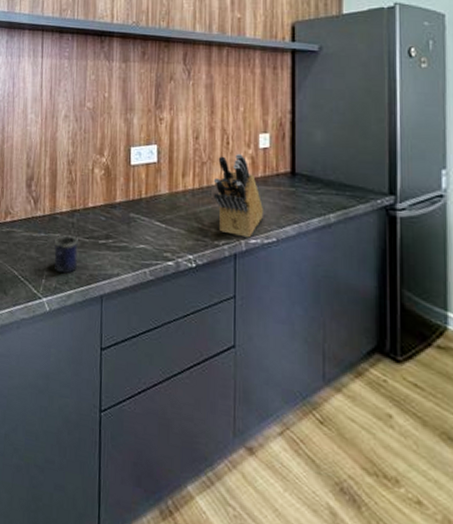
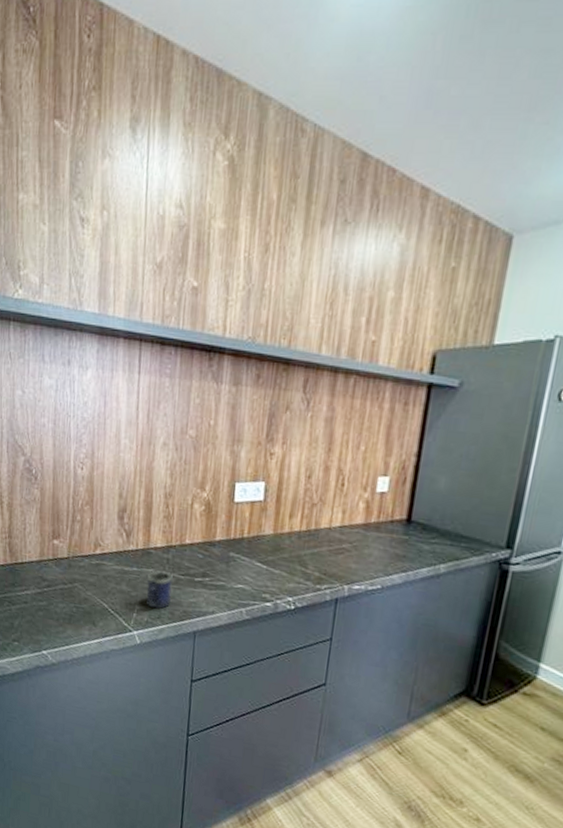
knife block: present [213,154,263,238] -> none [320,497,372,584]

